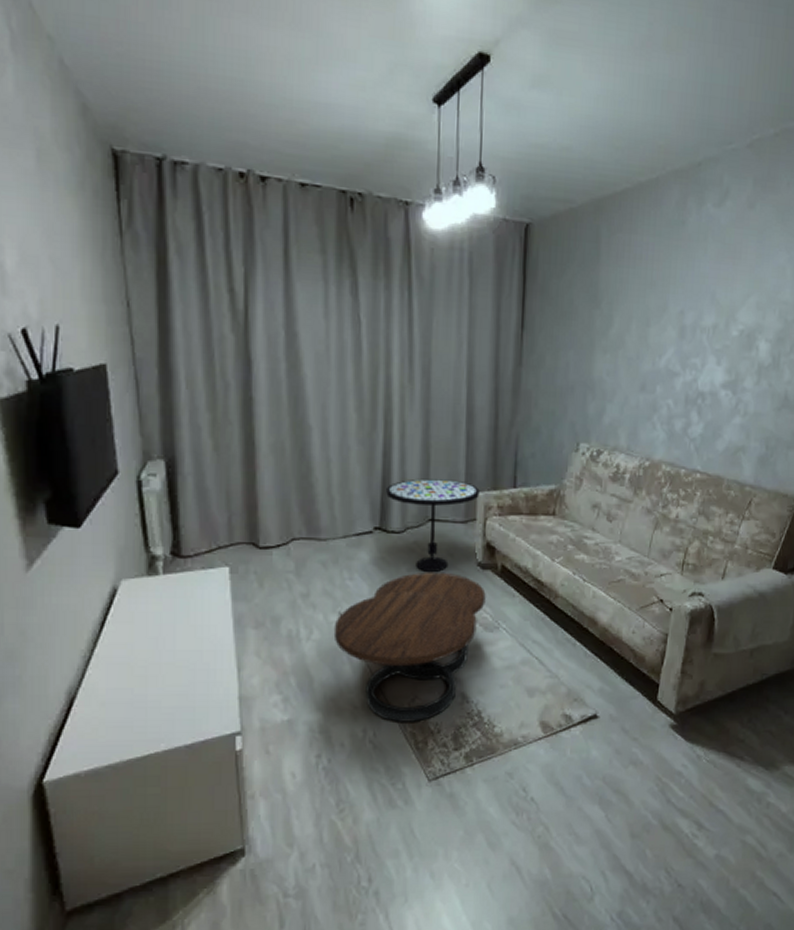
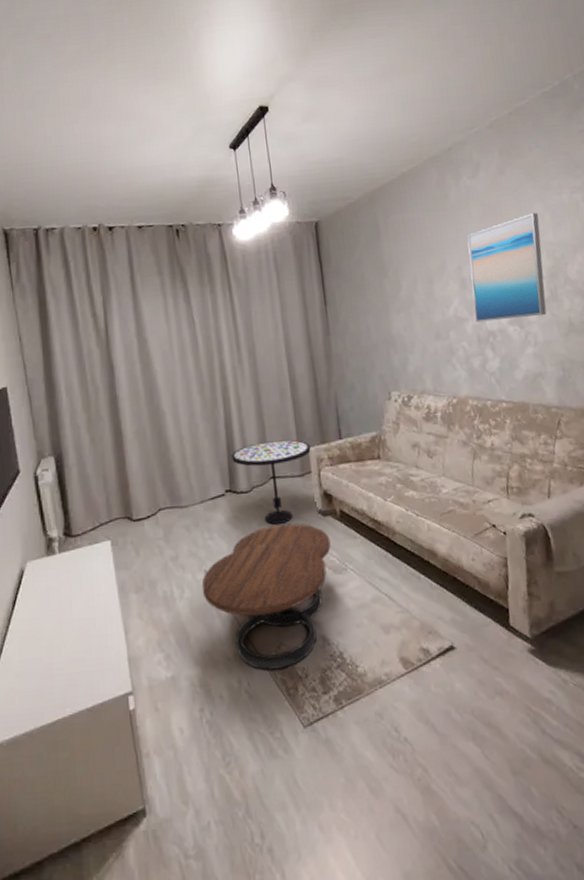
wall art: none [686,263,781,383] -> present [467,213,547,323]

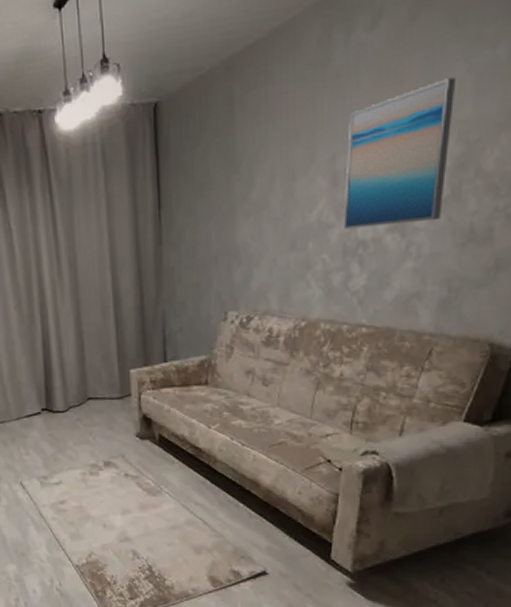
coffee table: present [201,523,331,670] -> none [17,444,147,574]
side table: present [231,439,311,525] -> none [48,360,132,444]

